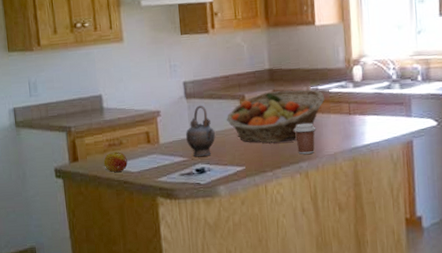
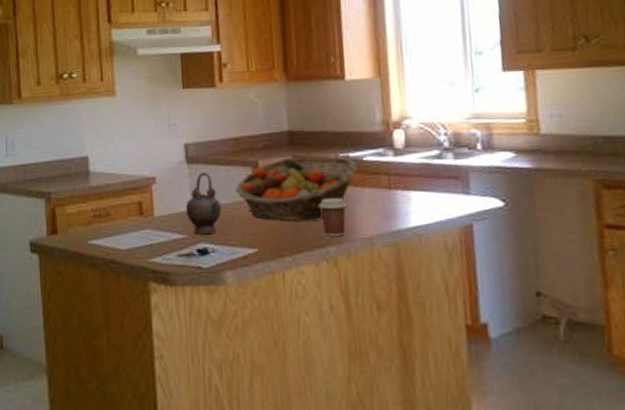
fruit: present [103,151,128,172] -> none [87,223,115,249]

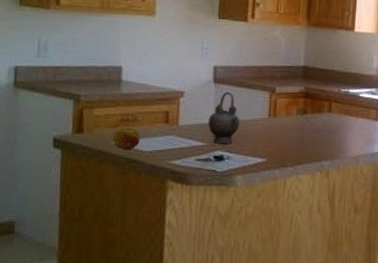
fruit: none [87,223,115,249] -> present [112,127,140,149]
fruit basket: present [235,156,358,221] -> none [253,88,355,139]
coffee cup: present [319,198,347,237] -> none [320,123,342,154]

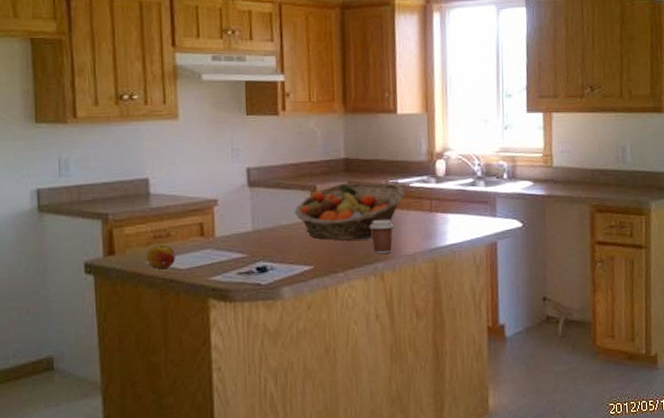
teapot: present [208,91,240,144] -> none [247,195,281,254]
fruit basket: none [253,88,355,139] -> present [294,182,405,240]
coffee cup: none [320,123,342,154] -> present [370,220,395,254]

